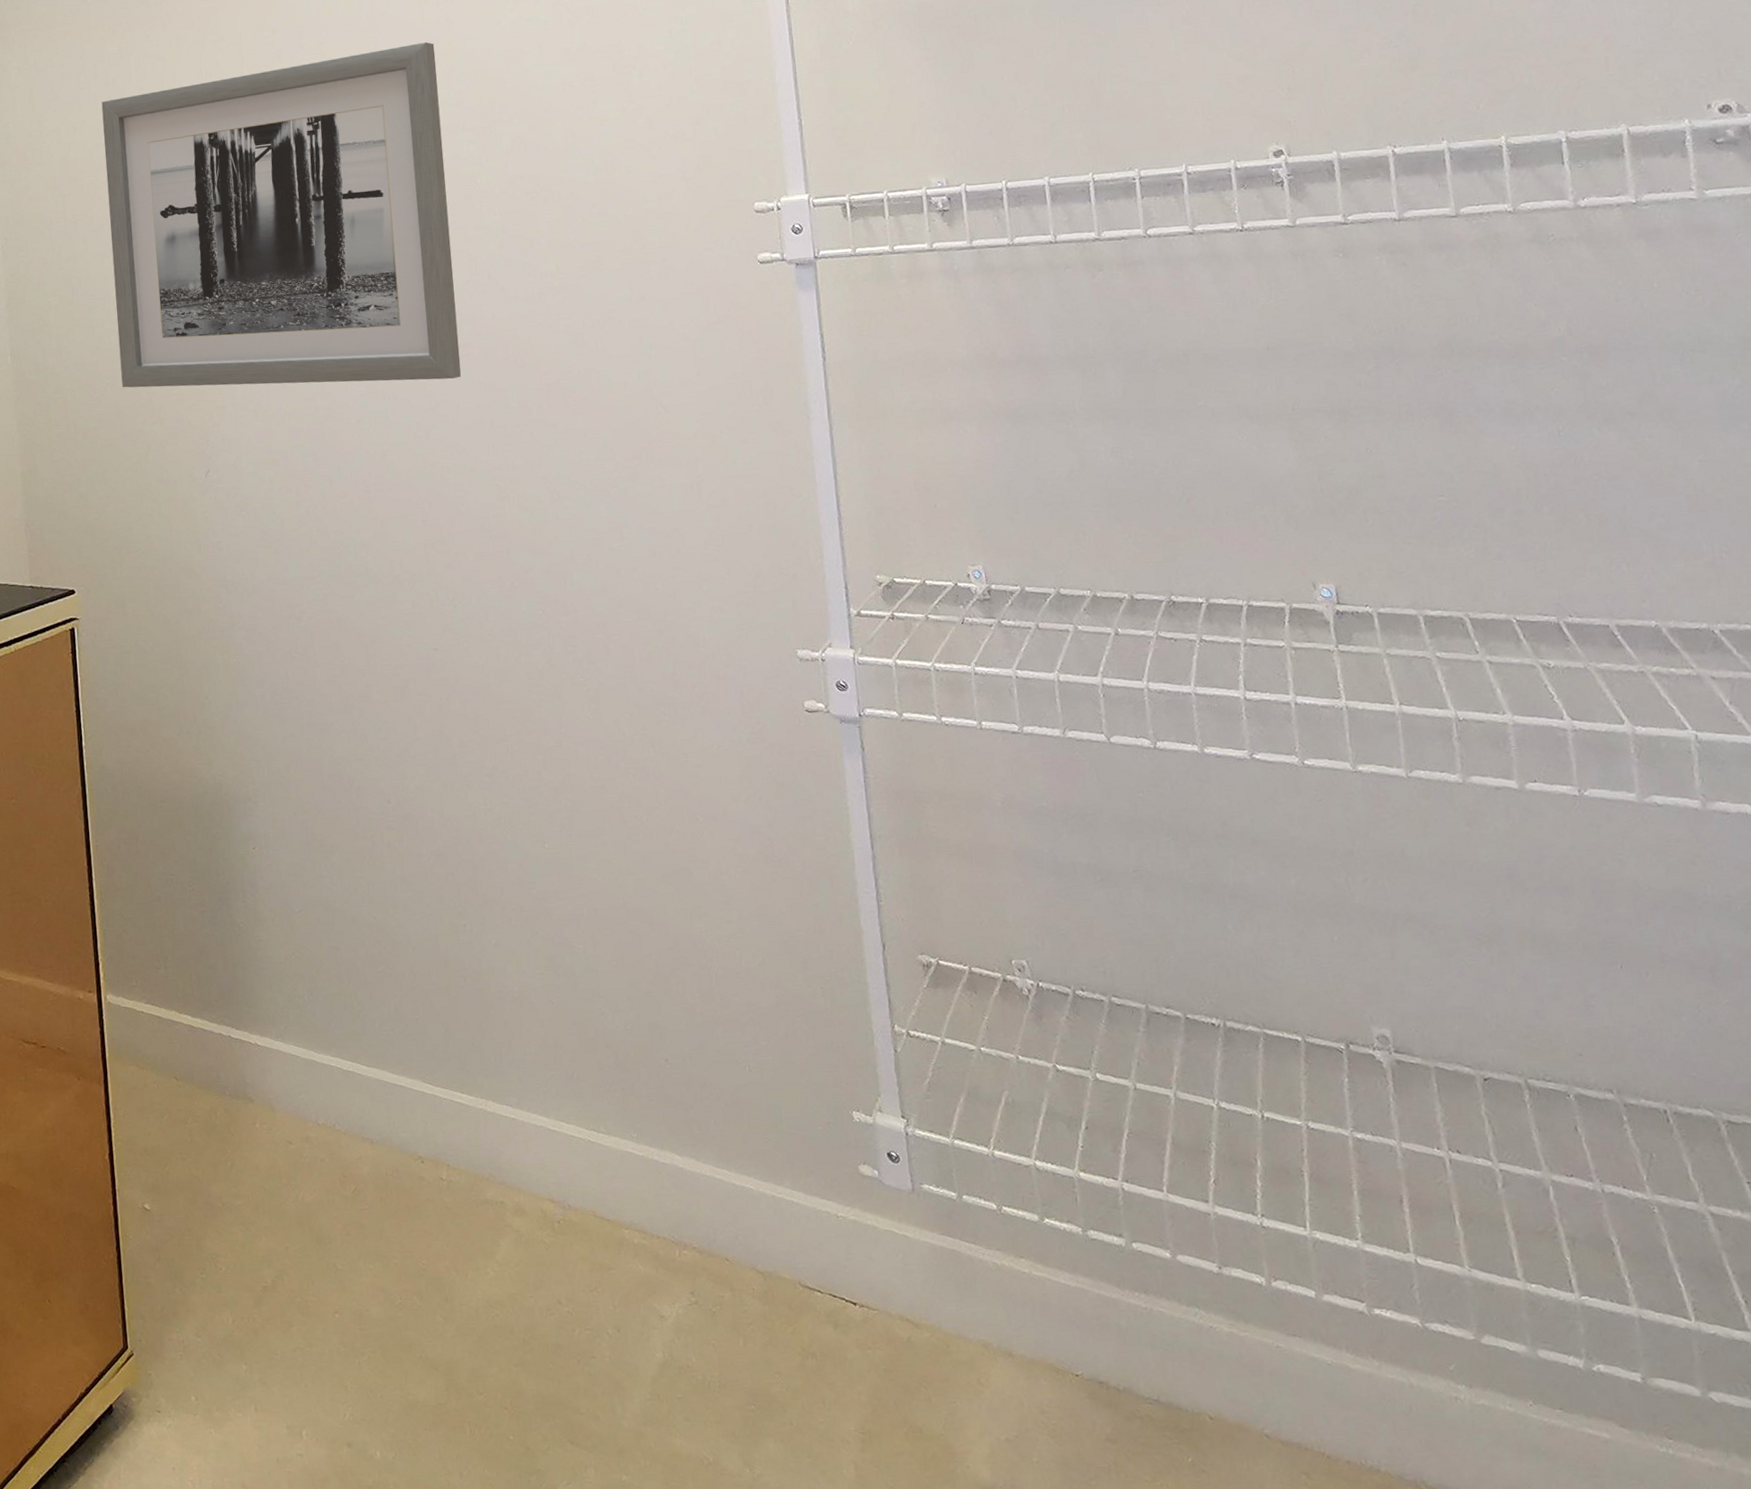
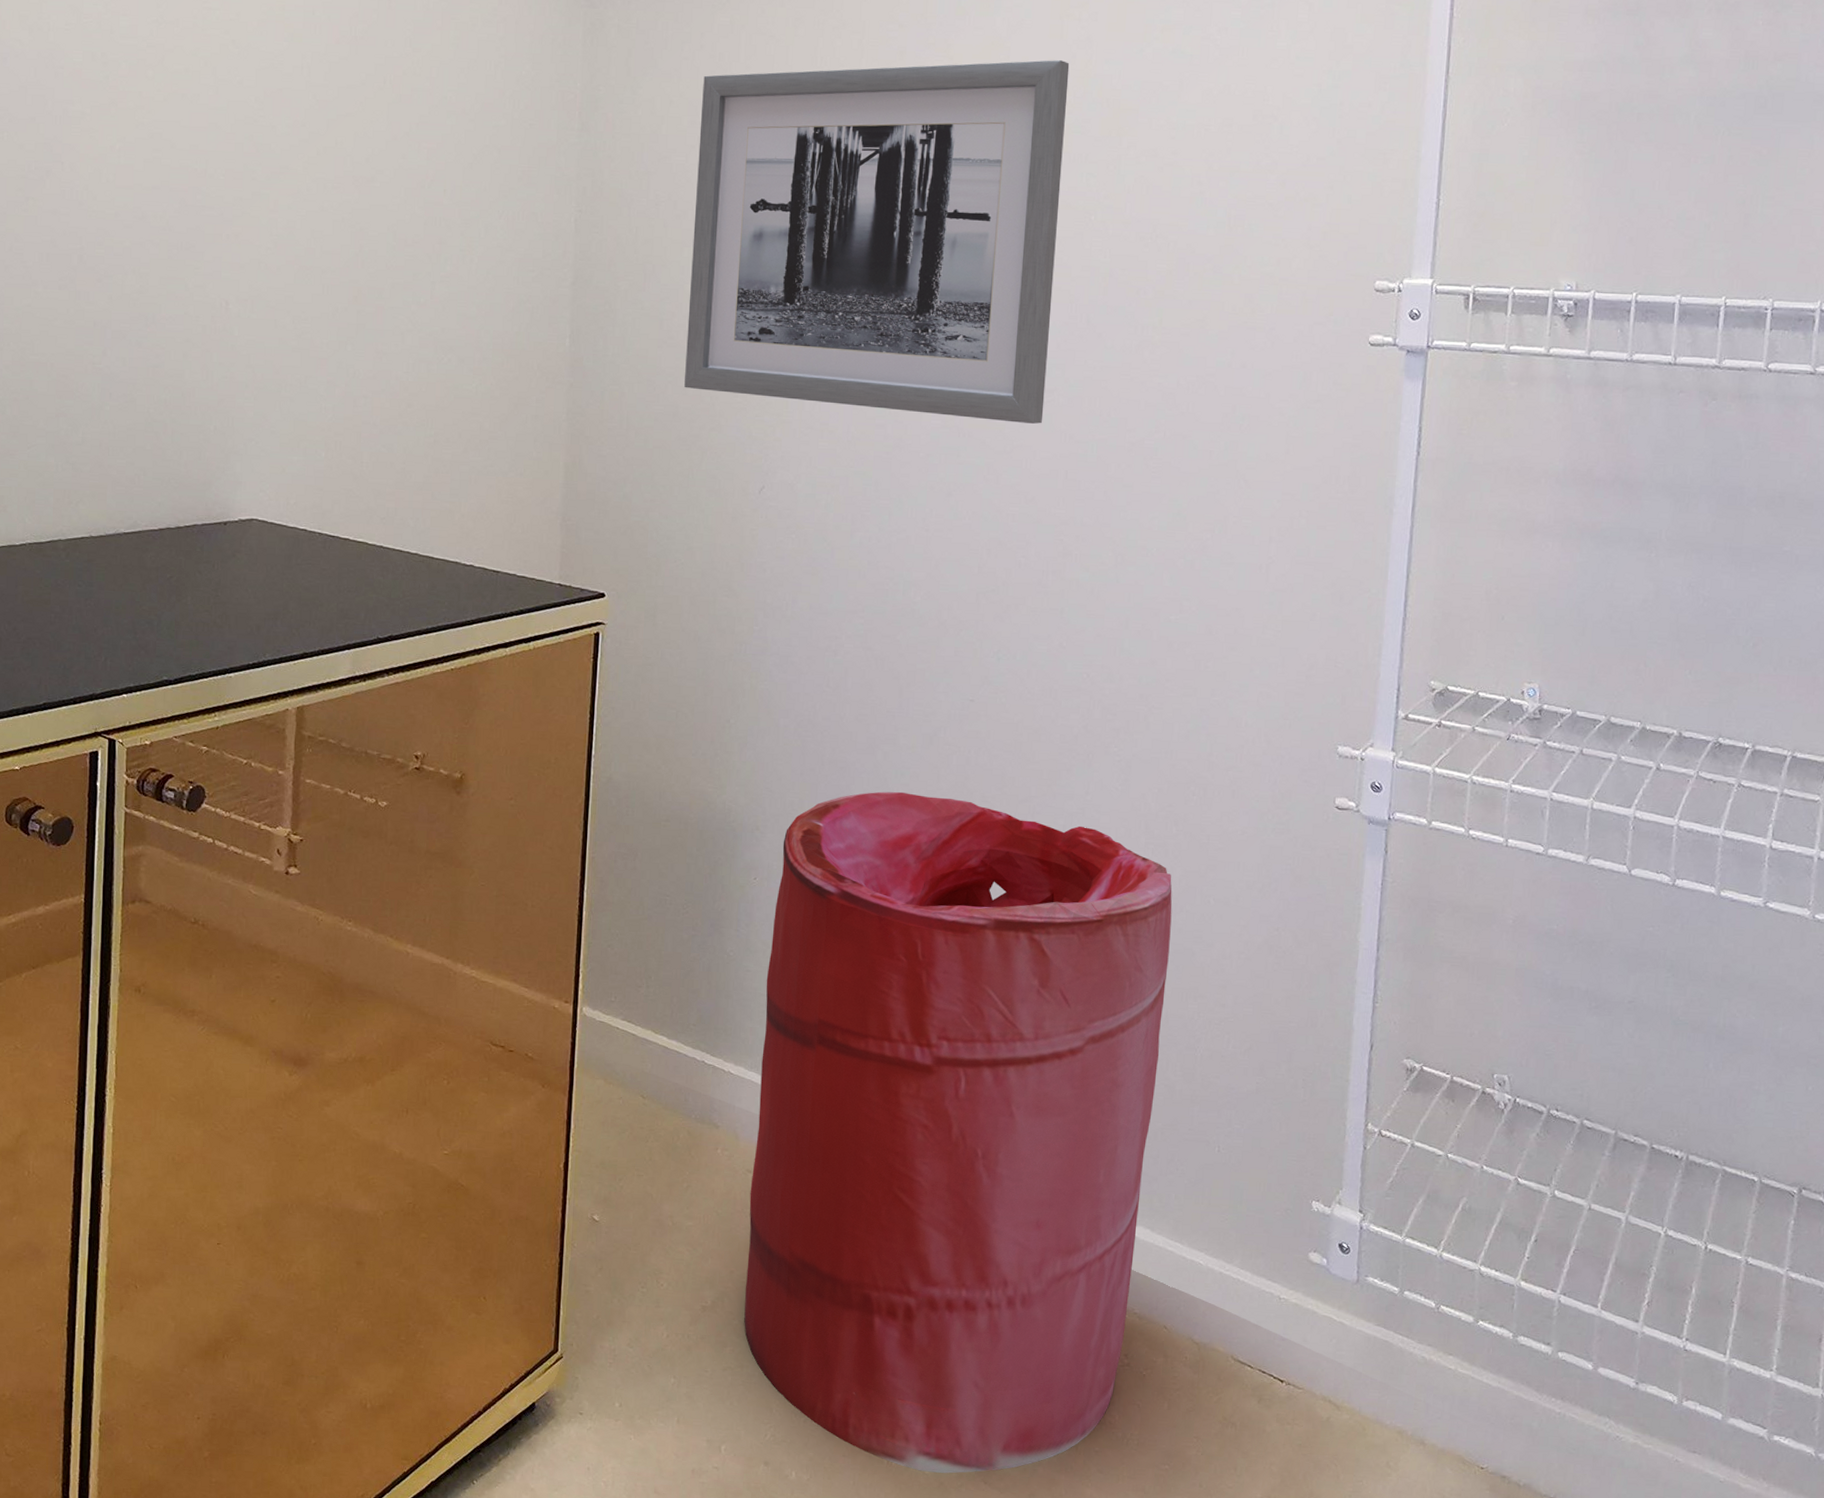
laundry hamper: none [275,746,688,1438] -> present [744,791,1172,1474]

